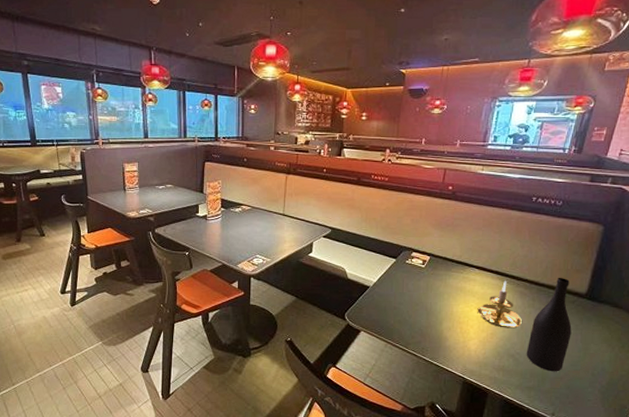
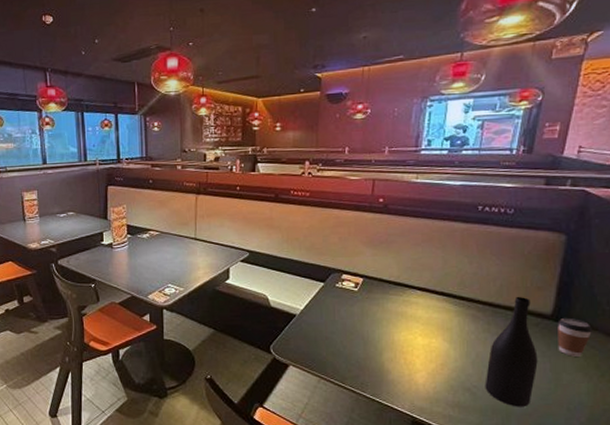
candle holder: present [477,281,522,328] -> none [422,303,477,358]
coffee cup: none [589,297,618,330] -> present [557,318,592,357]

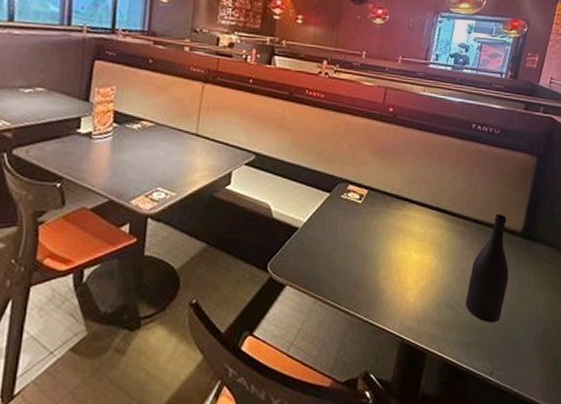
coffee cup: present [557,318,592,357] -> none [525,236,550,272]

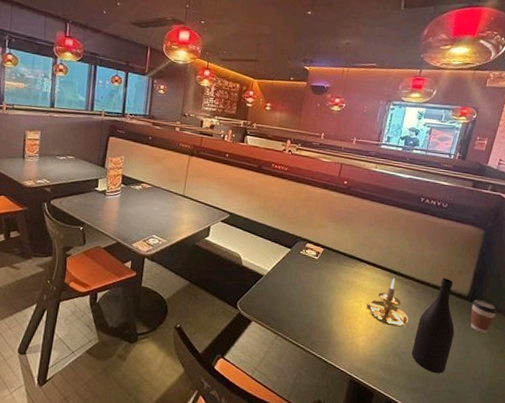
candle holder: none [416,219,461,274] -> present [366,278,408,327]
coffee cup: none [525,236,550,272] -> present [470,300,497,333]

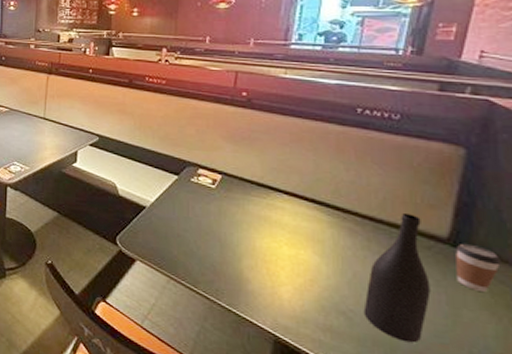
candle holder: present [366,278,408,327] -> none [289,213,354,276]

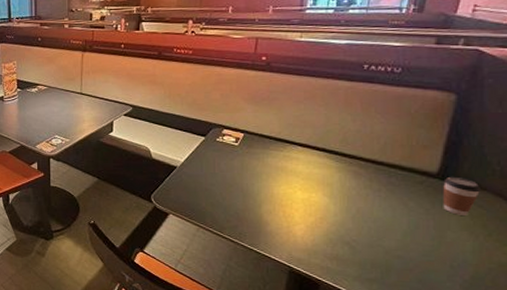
wine bottle: present [363,212,431,343] -> none [364,154,421,263]

